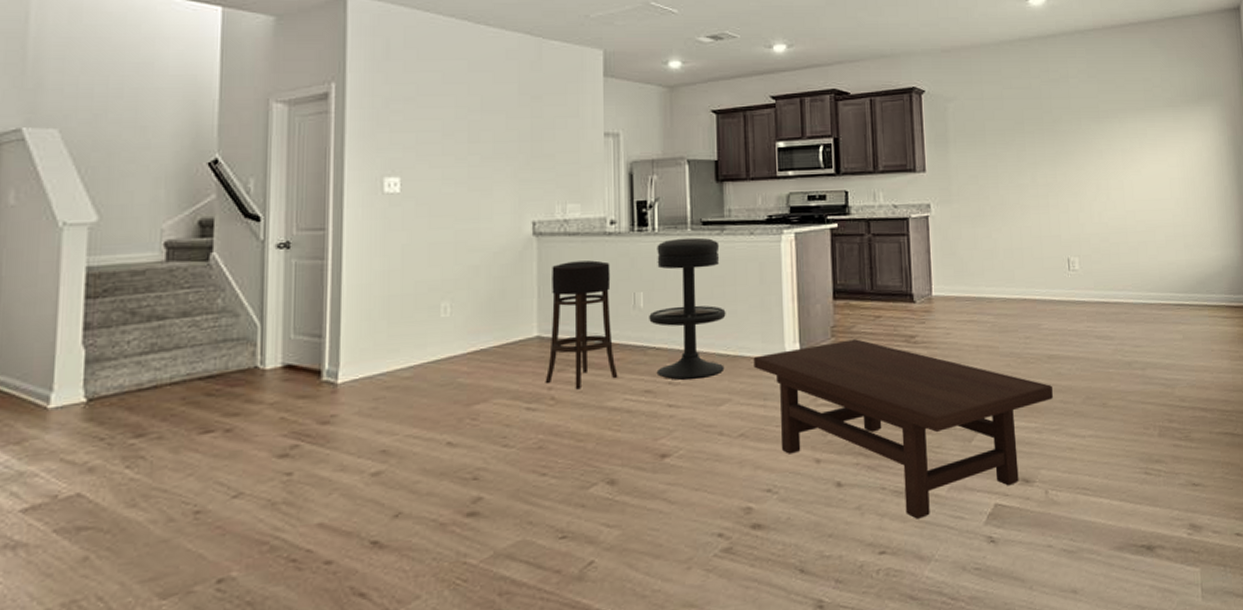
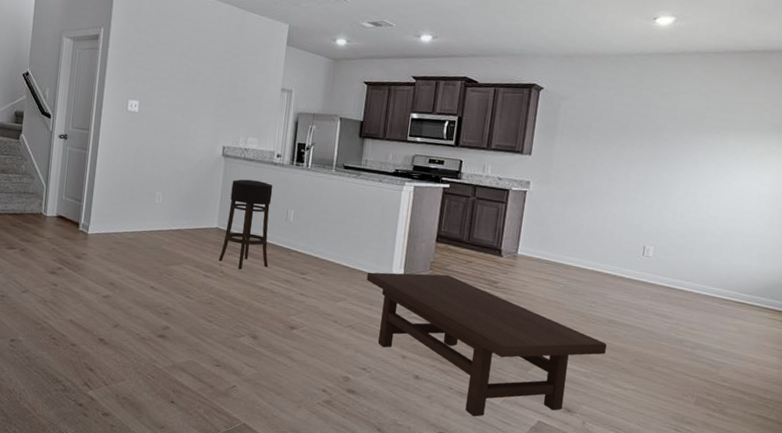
bar stool: present [649,237,726,380] -> none [295,175,355,280]

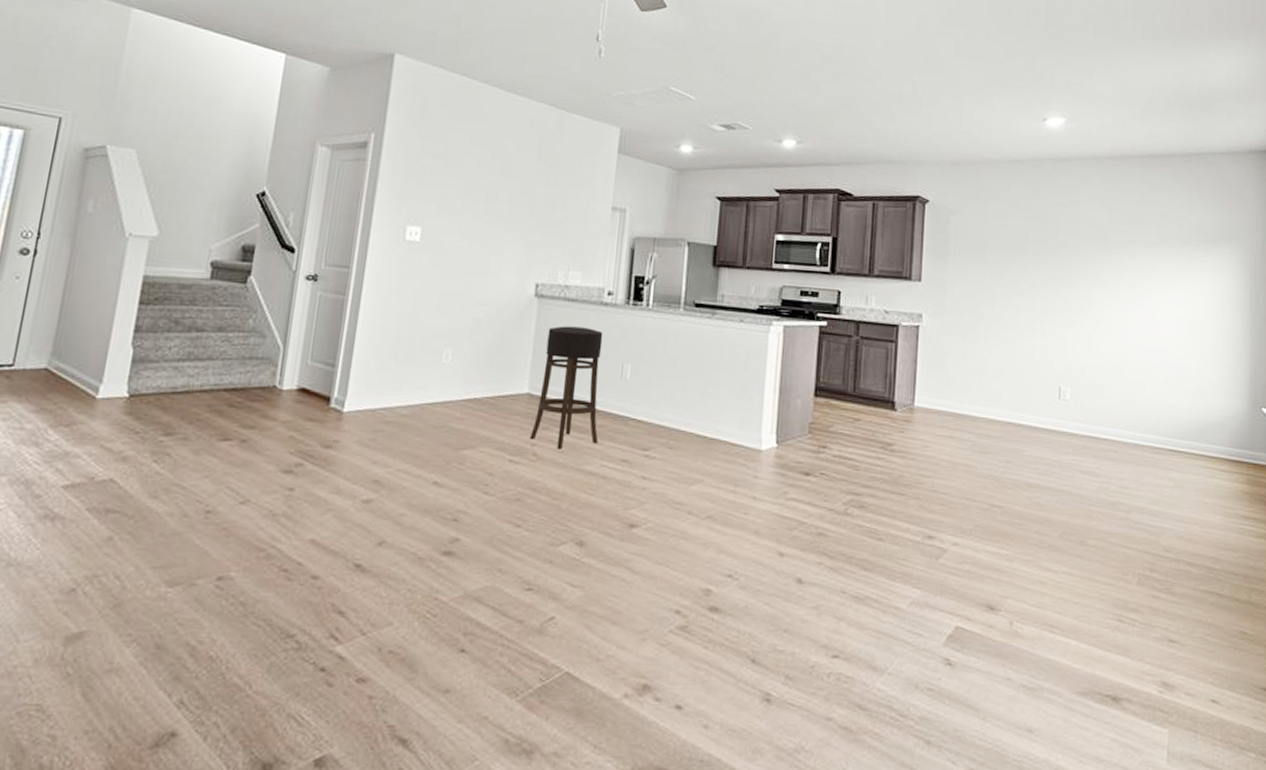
coffee table: present [366,272,607,417] -> none [729,438,1029,629]

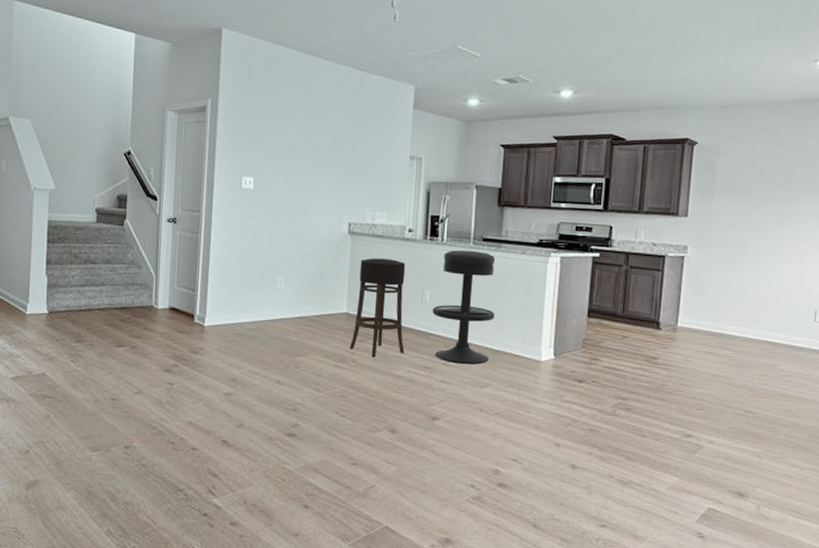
bar stool: none [634,316,709,456] -> present [432,249,496,364]

